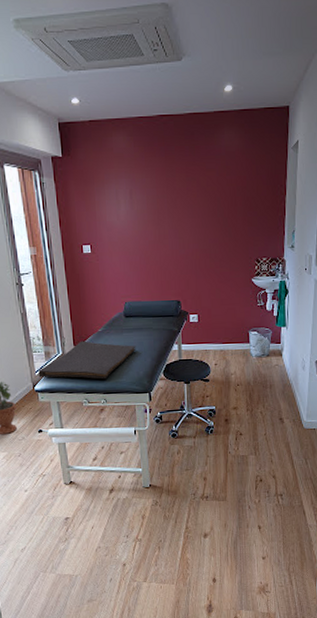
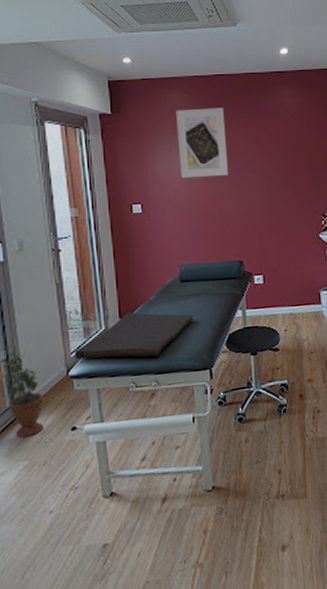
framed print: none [121,150,170,222] -> present [176,108,229,179]

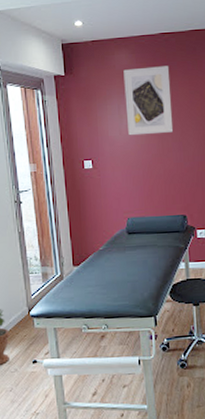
hand towel: present [74,311,194,360] -> none [34,260,140,302]

